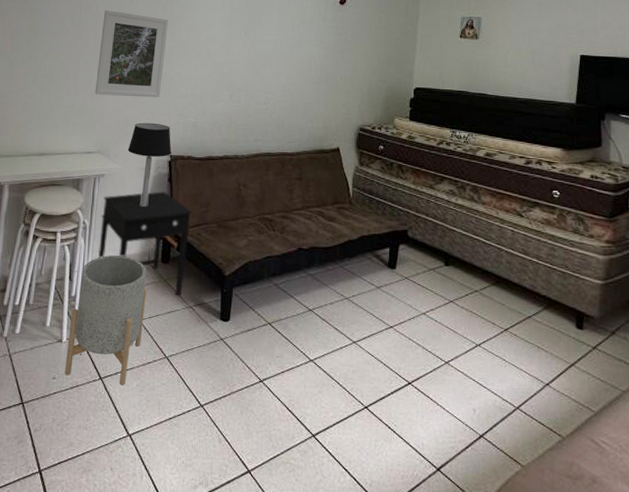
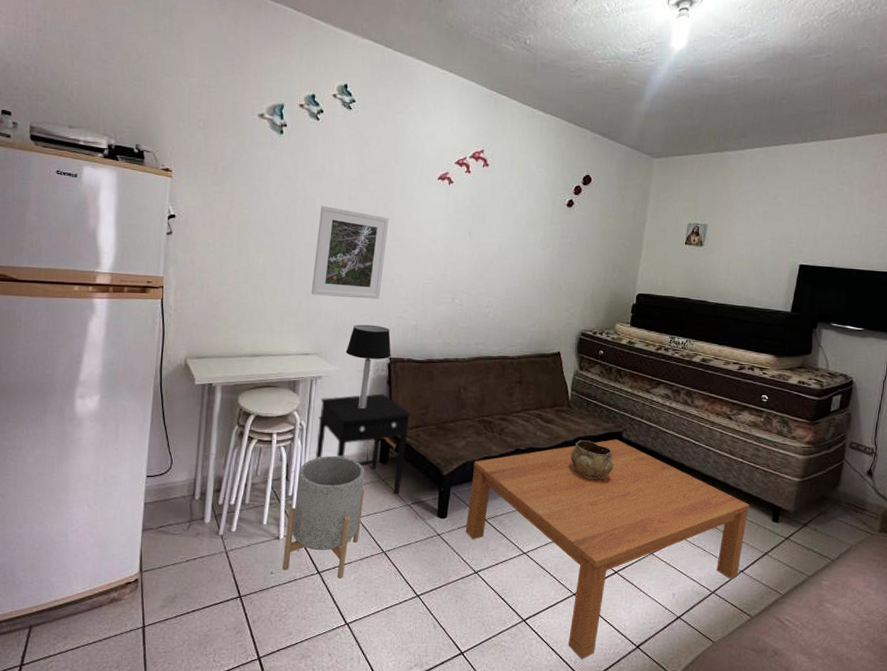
coffee table: none [249,238,551,483] -> present [465,439,750,660]
decorative bowl: none [355,239,401,280] -> present [570,440,614,479]

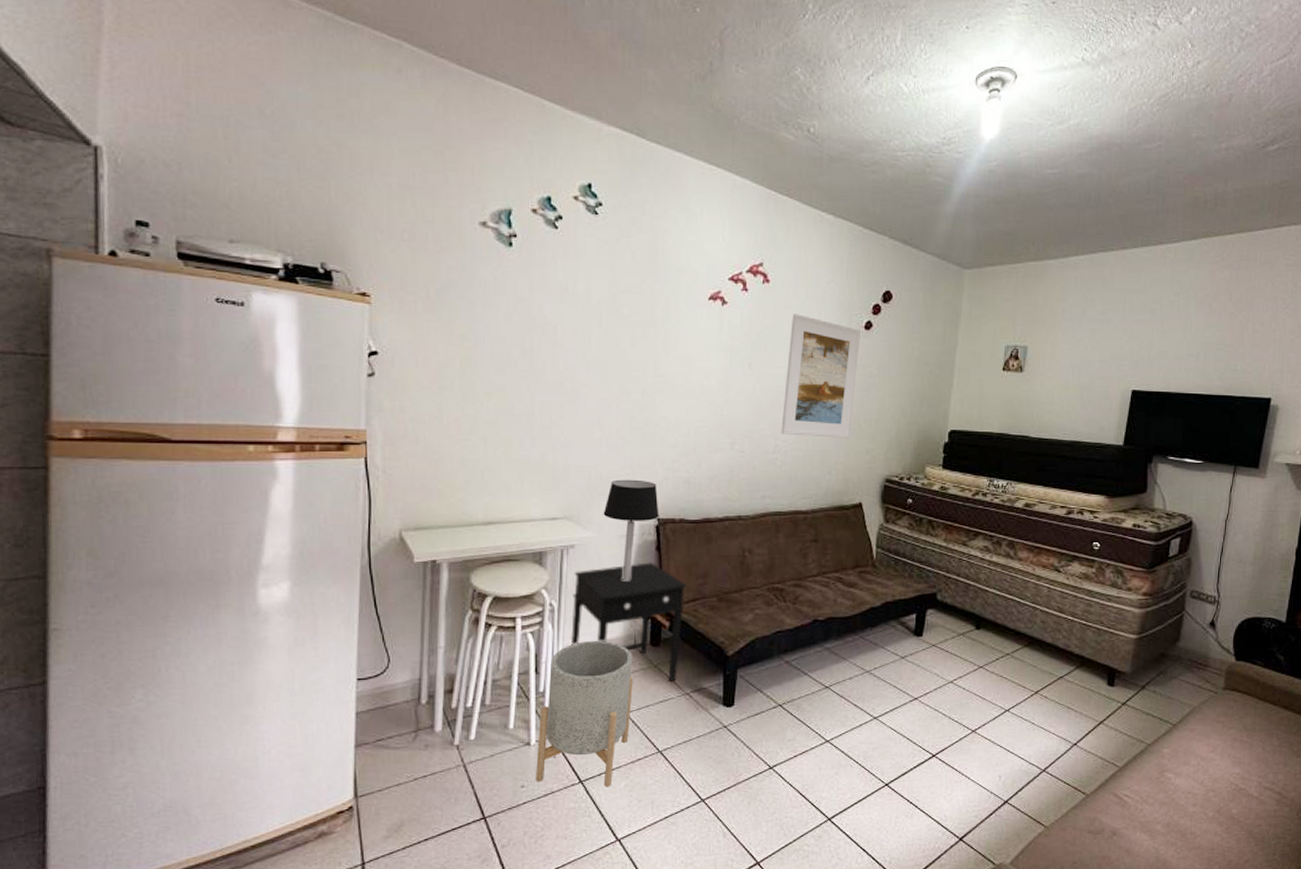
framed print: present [311,206,389,299] -> none [556,336,650,448]
coffee table: present [465,439,750,660] -> none [756,602,1083,859]
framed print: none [494,193,563,297] -> present [781,314,860,438]
decorative bowl: present [570,440,614,479] -> none [878,605,928,649]

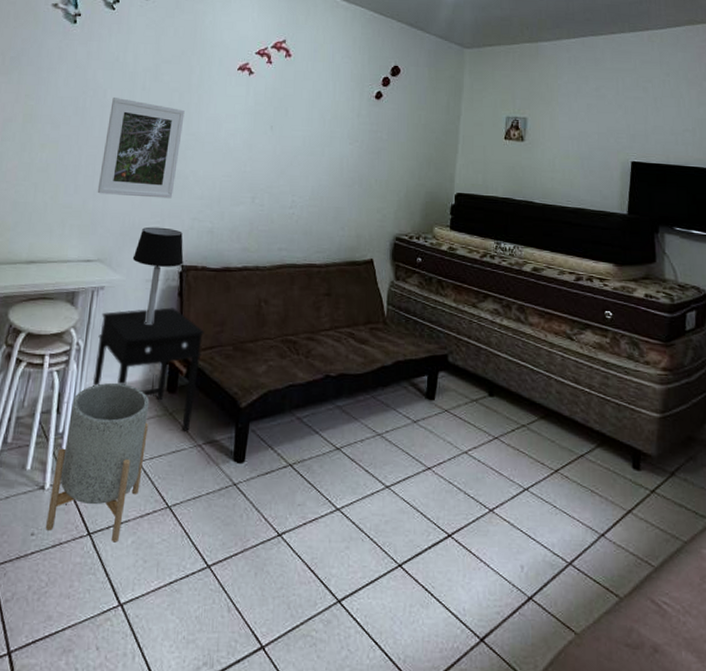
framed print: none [556,336,650,448] -> present [97,98,185,199]
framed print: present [781,314,860,438] -> none [298,84,371,197]

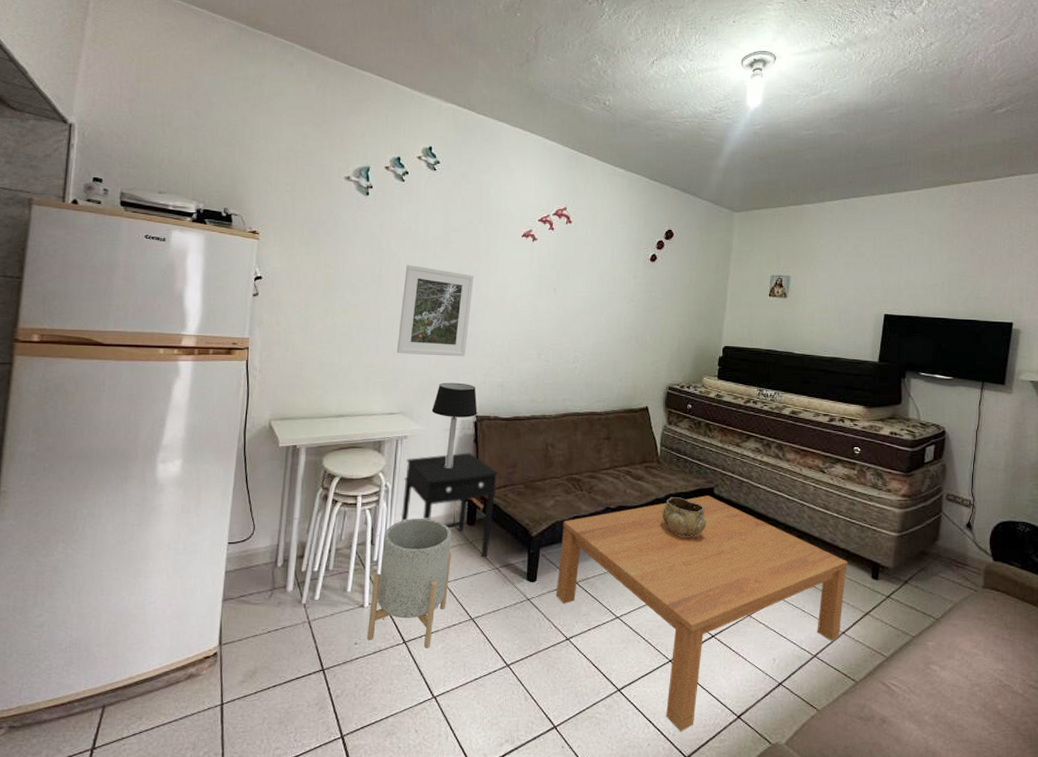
coffee table: none [266,364,605,658] -> present [556,495,848,732]
decorative bowl: none [389,365,440,413] -> present [662,497,706,537]

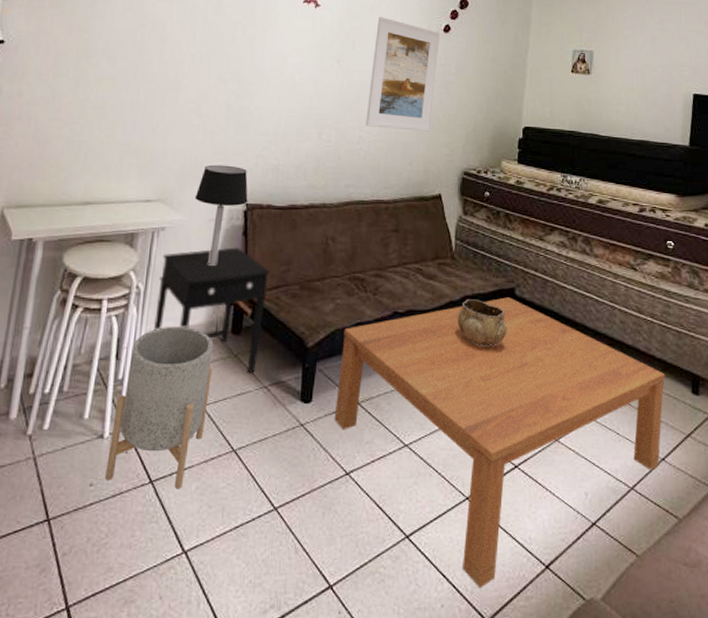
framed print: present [396,265,474,357] -> none [157,31,249,135]
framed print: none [580,248,647,351] -> present [365,17,440,131]

